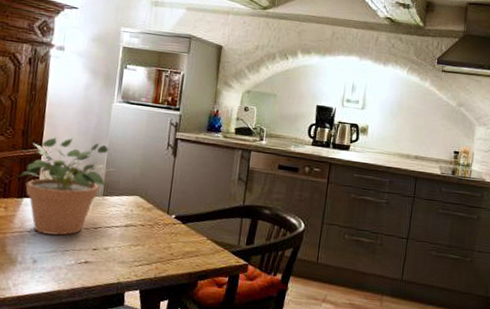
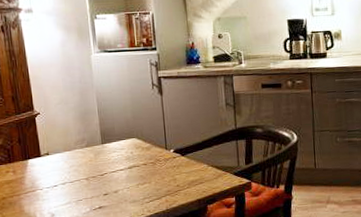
potted plant: present [16,137,115,236] -> none [17,95,108,189]

